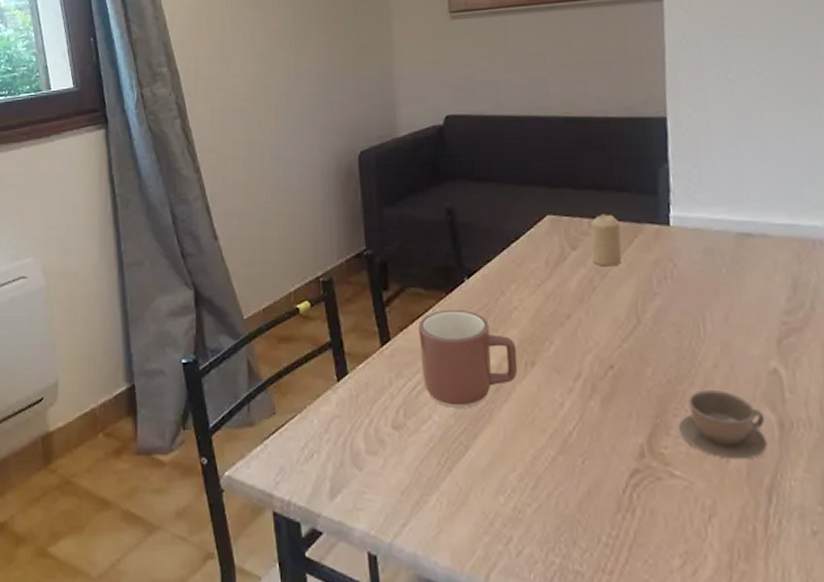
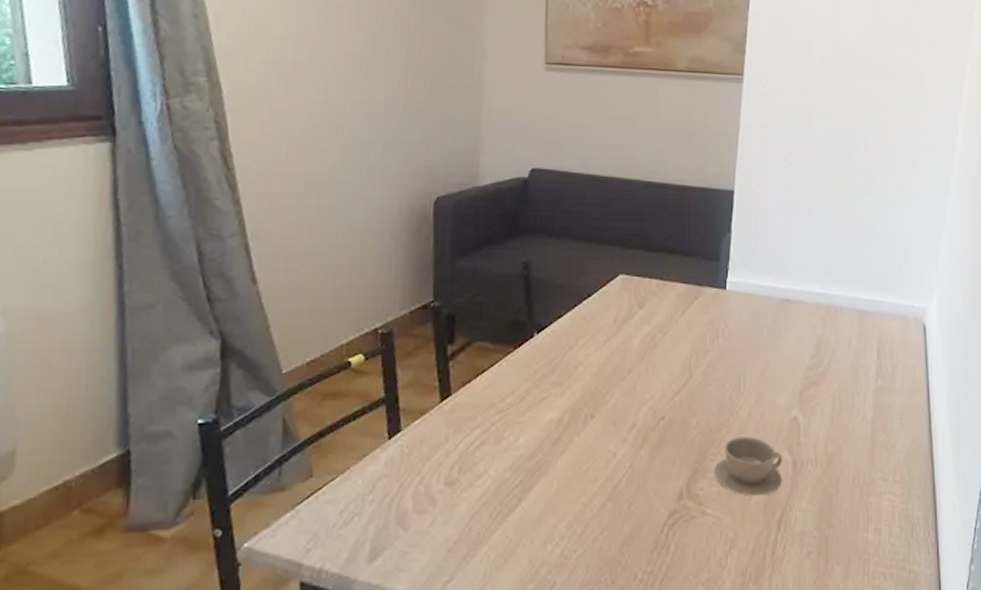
mug: present [419,309,518,408] -> none [481,364,578,461]
candle: present [590,214,622,267] -> none [657,276,685,325]

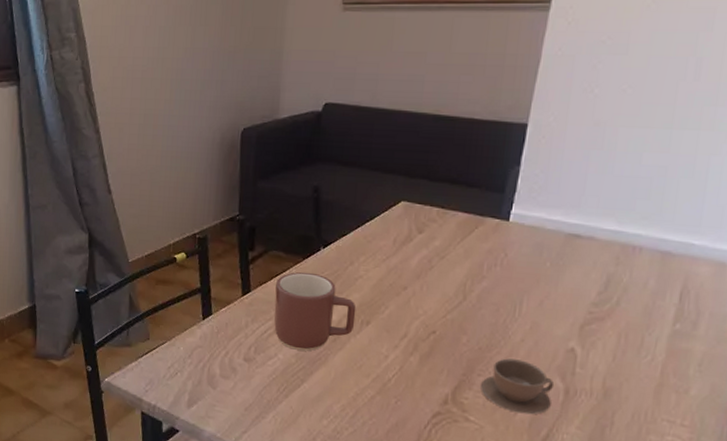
mug: none [481,364,578,461] -> present [274,272,356,351]

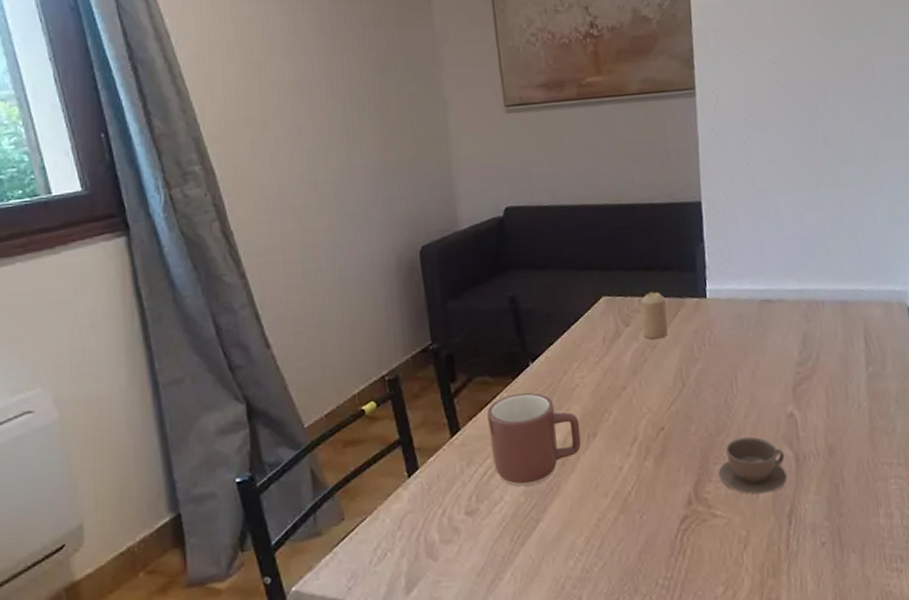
candle: none [435,205,466,251] -> present [641,292,668,340]

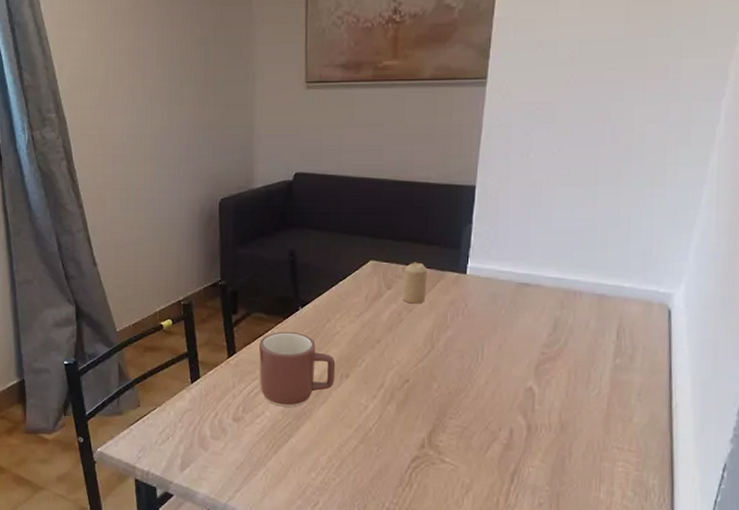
teacup: present [719,436,787,495] -> none [453,401,518,452]

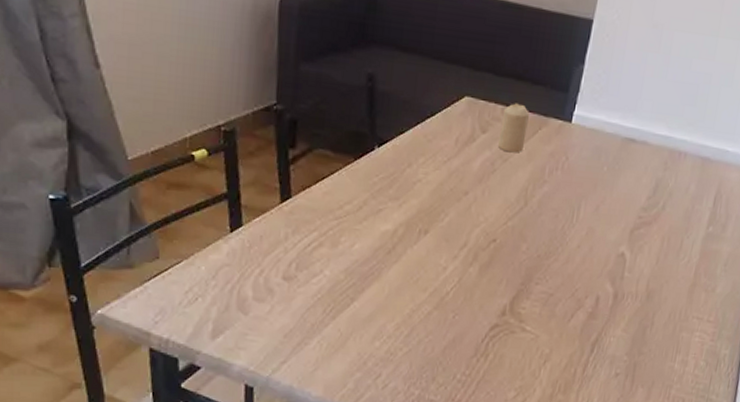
mug: present [259,331,336,407] -> none [319,174,414,266]

